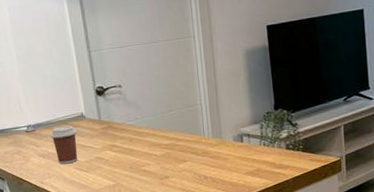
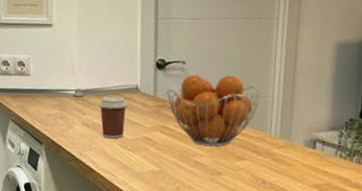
fruit basket: none [109,91,191,156] -> present [166,75,260,147]

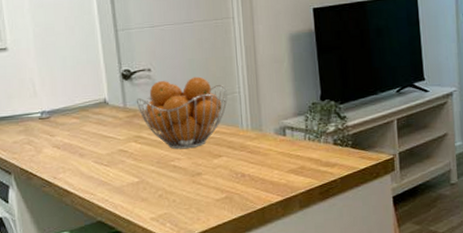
coffee cup: present [98,96,128,139] -> none [67,113,98,157]

